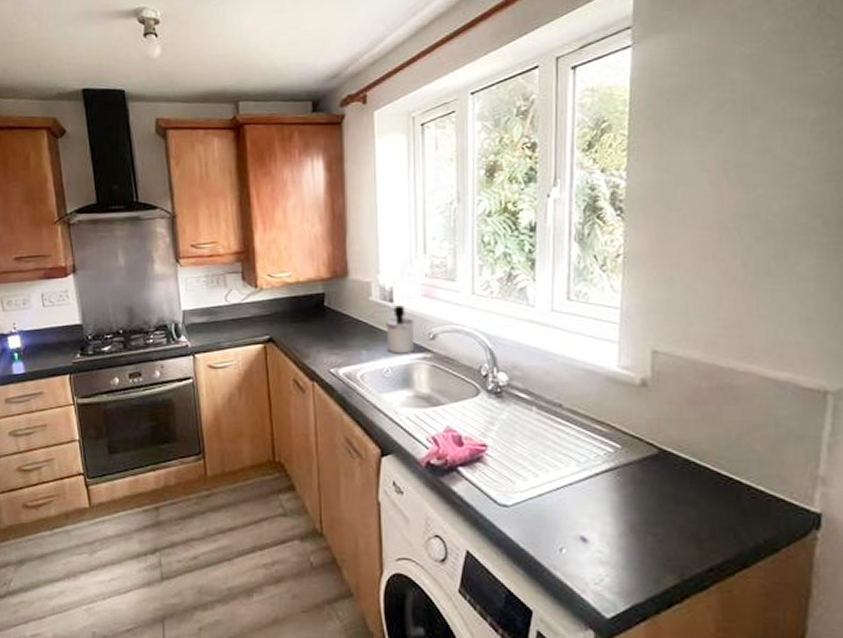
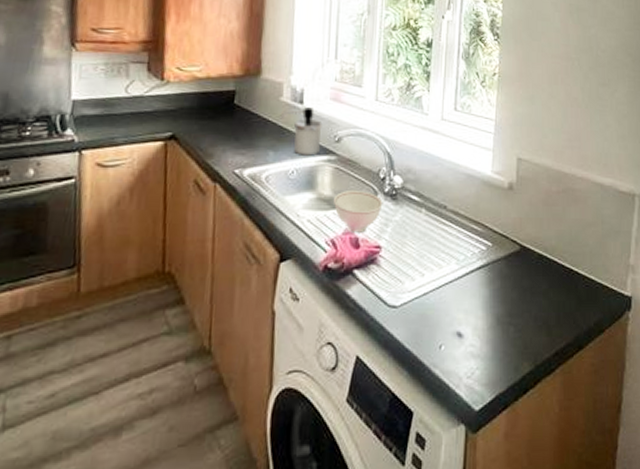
bowl: none [431,387,487,431] -> present [333,189,383,233]

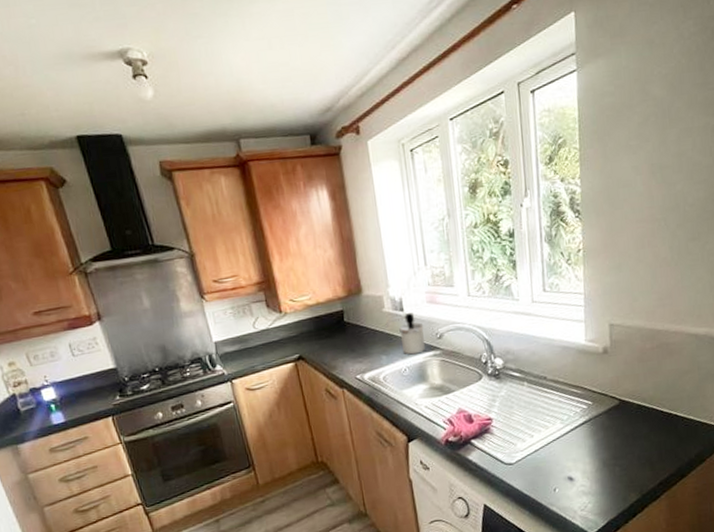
bowl: present [333,189,383,233] -> none [443,375,489,411]

